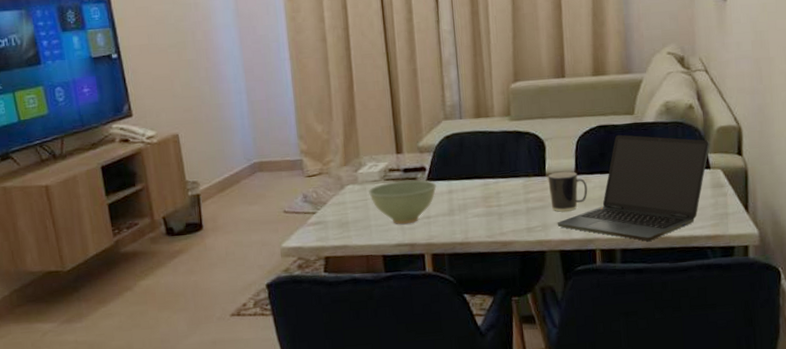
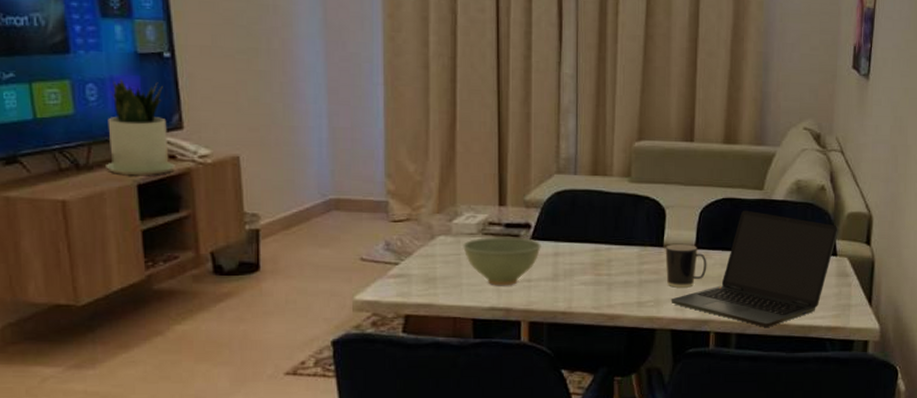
planter: none [74,80,129,160] -> present [106,78,175,176]

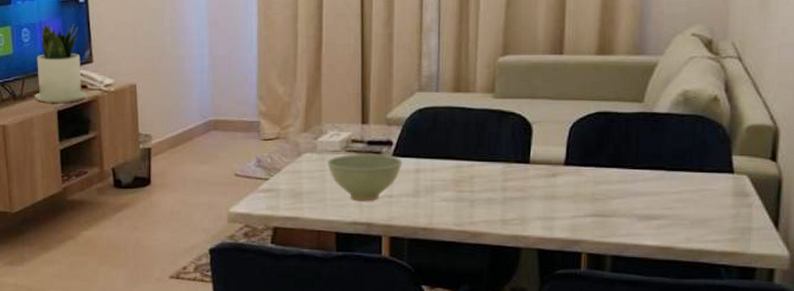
mug: present [665,243,707,288] -> none [531,160,578,206]
laptop: present [671,210,838,327] -> none [537,124,735,250]

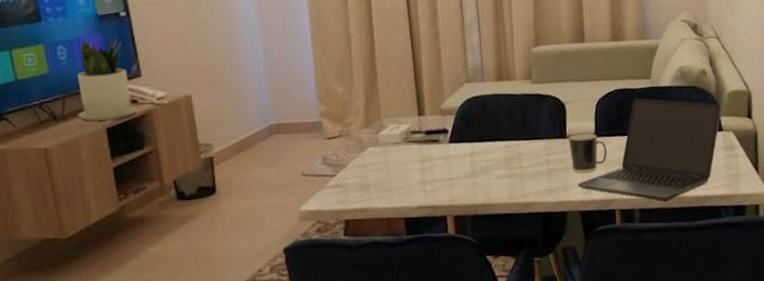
bowl: present [327,153,403,202] -> none [390,141,459,187]
mug: none [531,160,578,206] -> present [568,133,607,173]
laptop: none [537,124,735,250] -> present [577,98,722,201]

